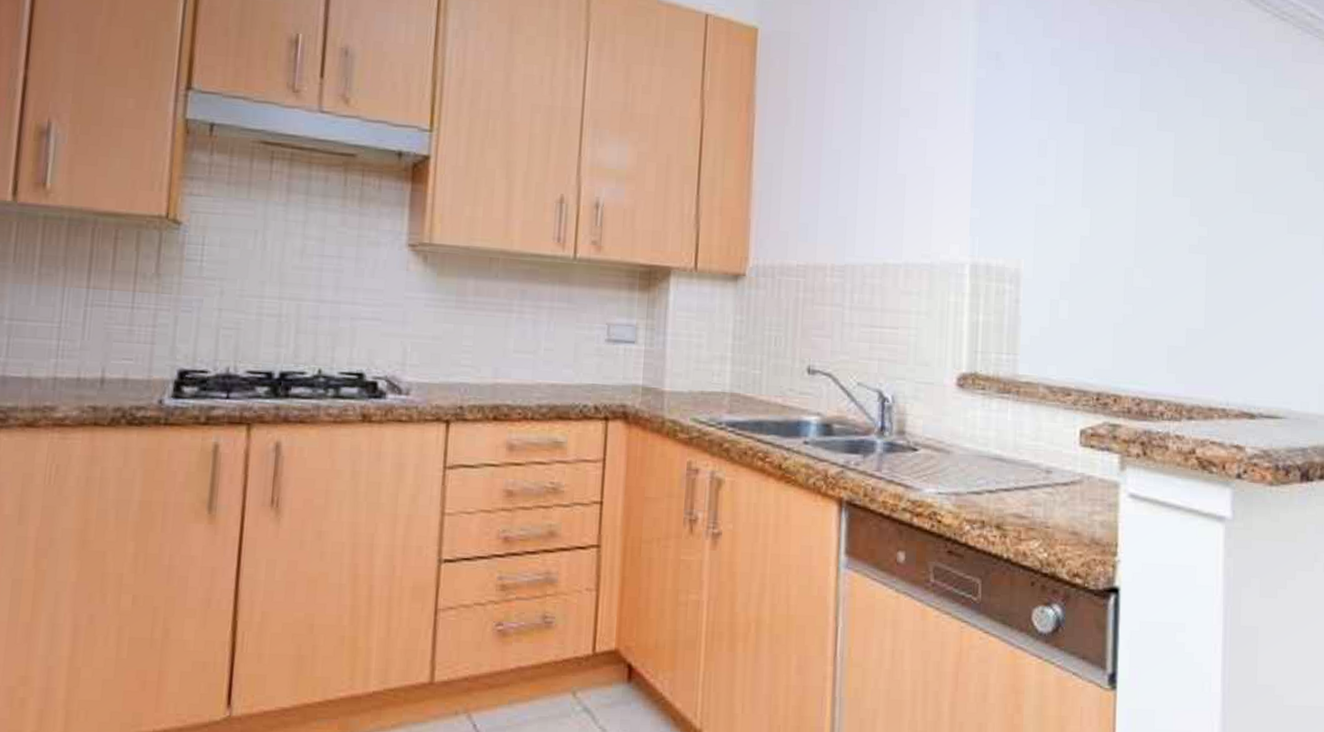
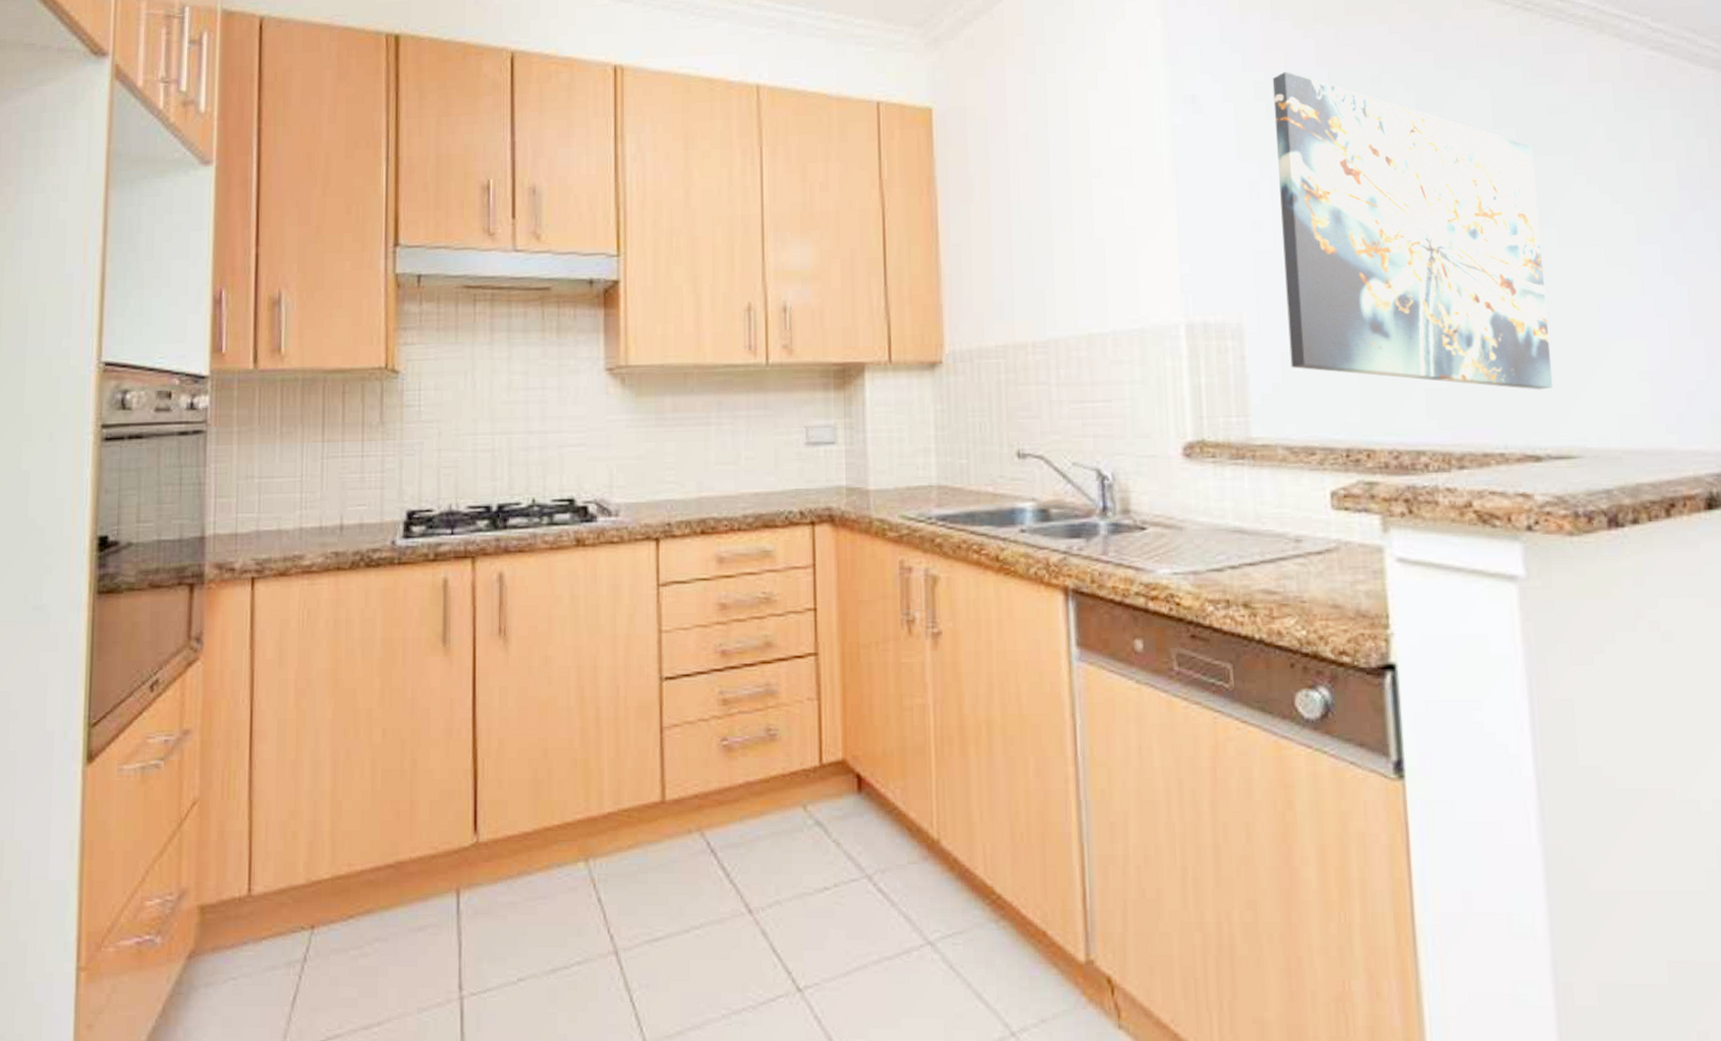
wall art: none [1058,43,1275,357] -> present [1272,72,1554,390]

